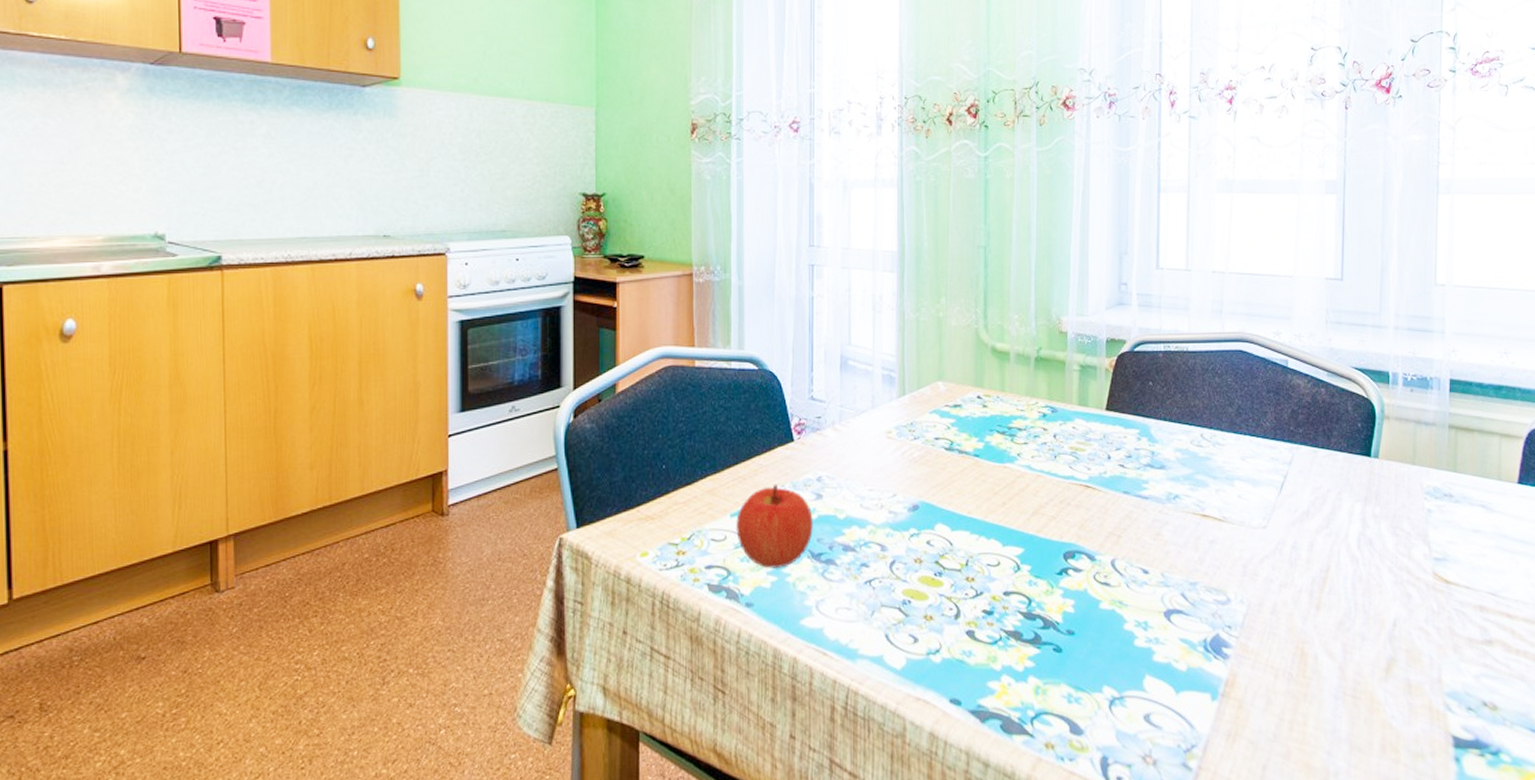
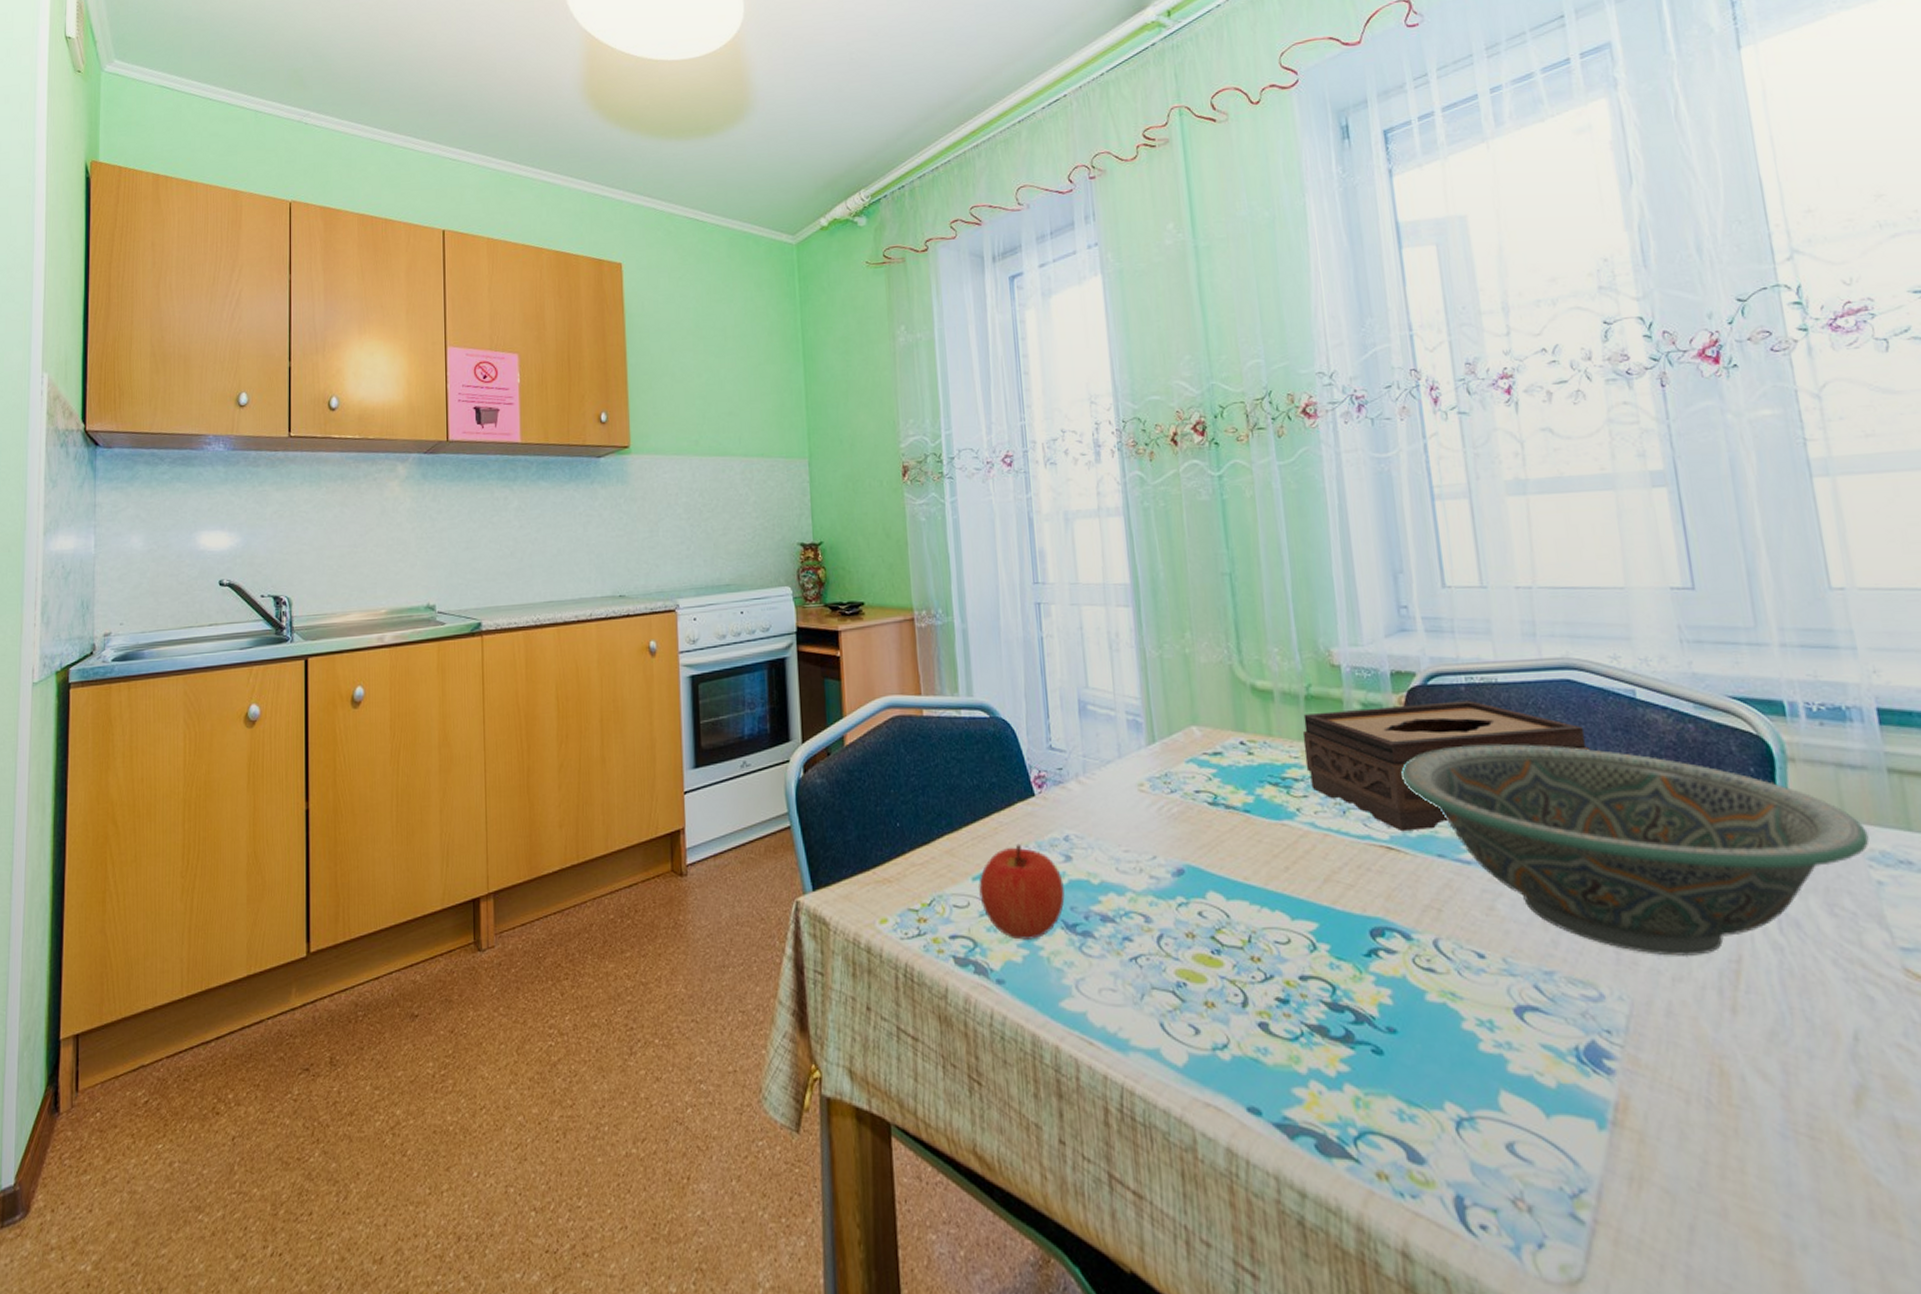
tissue box: none [1029,365,1249,473] -> present [1302,700,1591,832]
decorative bowl: none [1104,402,1428,568] -> present [1401,744,1870,956]

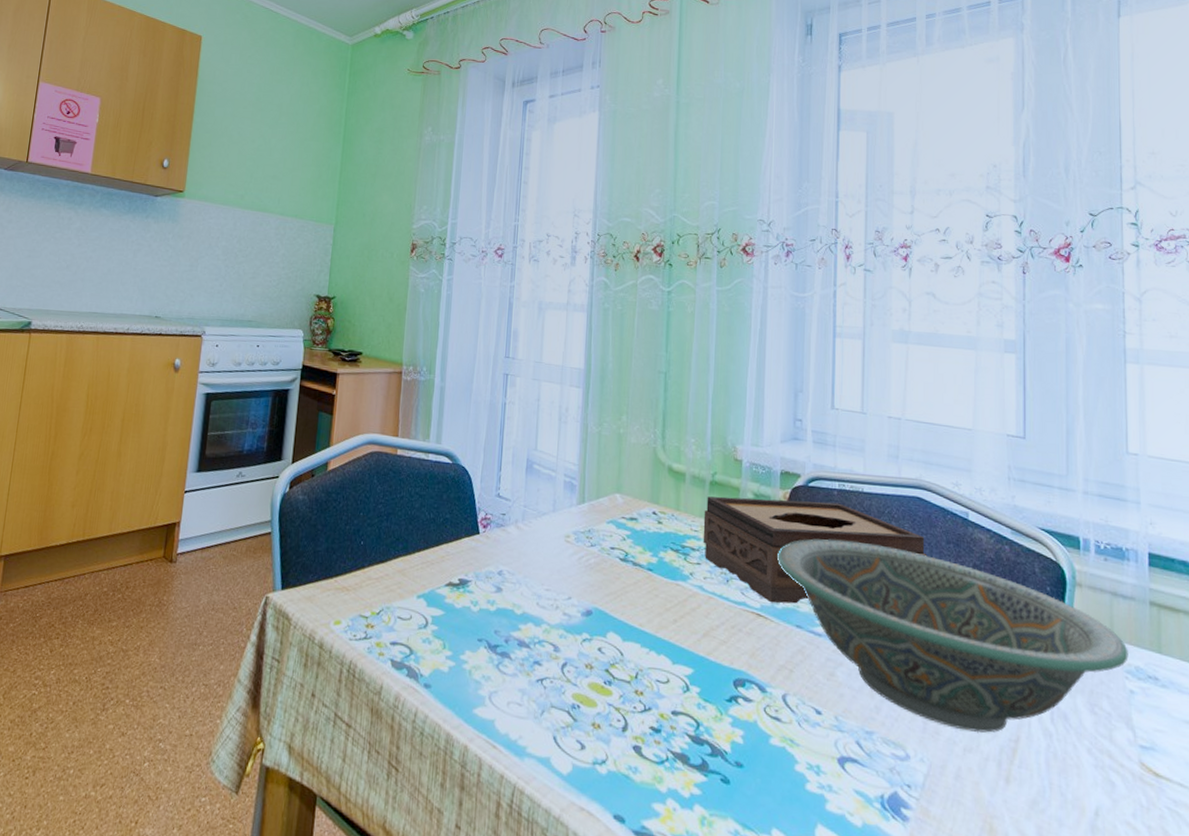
apple: present [979,843,1065,940] -> none [421,572,492,654]

